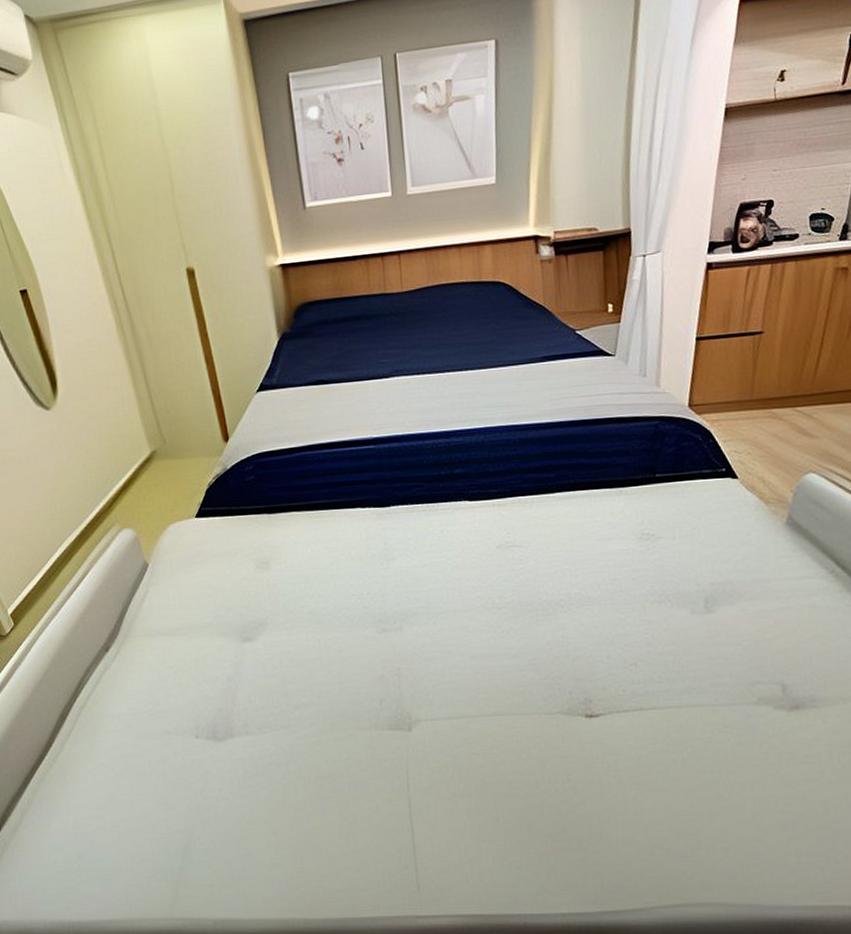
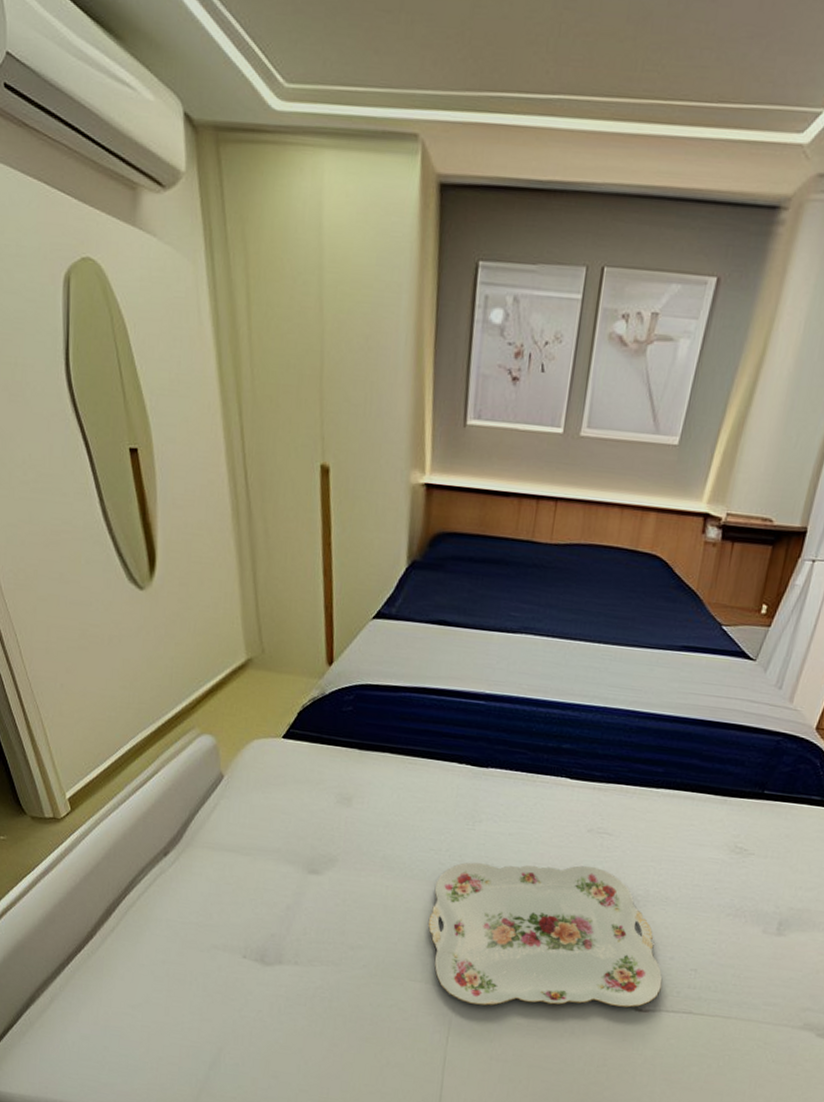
serving tray: none [364,581,606,742] -> present [428,862,663,1008]

